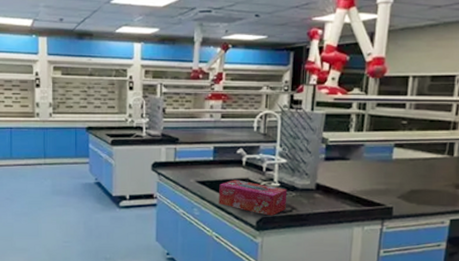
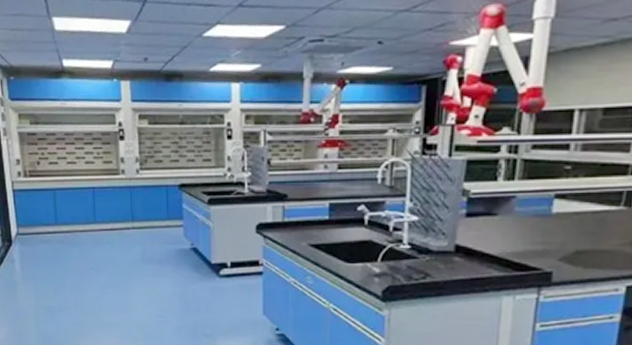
tissue box: present [219,180,288,216] -> none [336,242,420,284]

